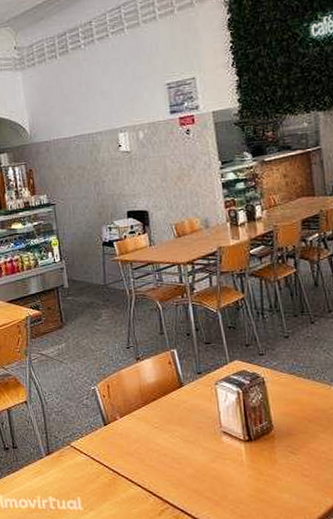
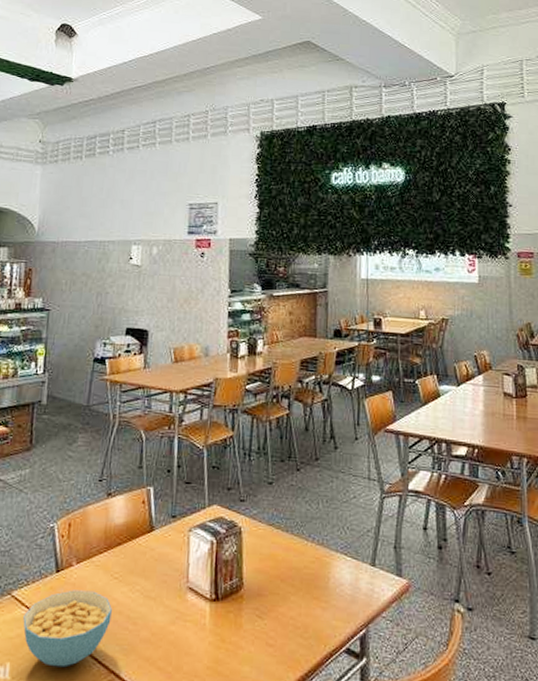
cereal bowl: none [84,439,158,500] -> present [23,590,112,668]

